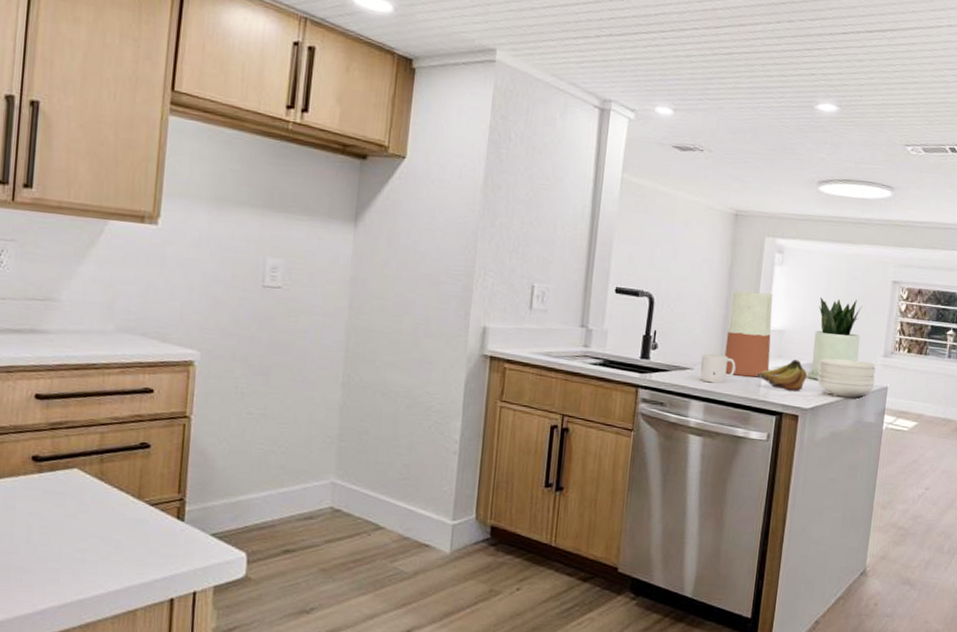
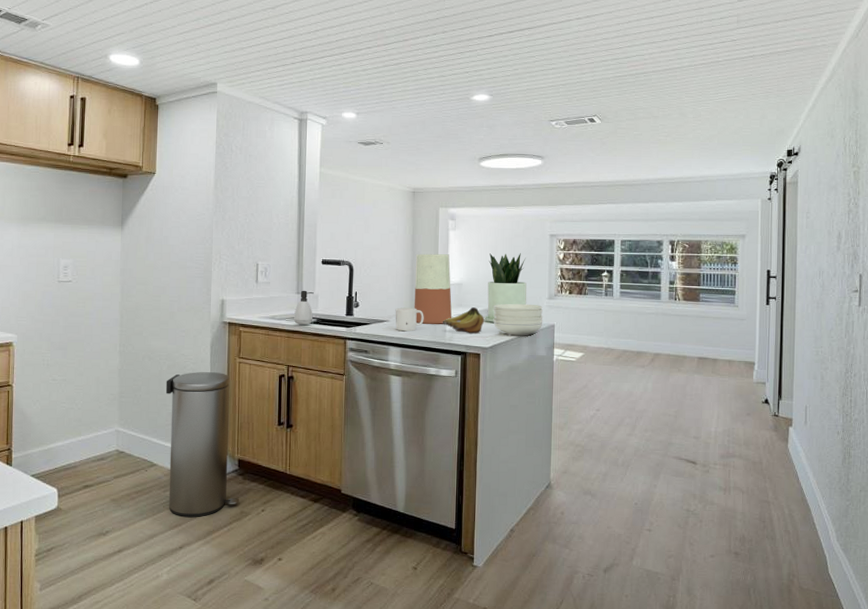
pedal bin: none [396,415,489,595] -> present [165,372,240,518]
soap dispenser: none [574,323,602,367] -> present [293,290,314,326]

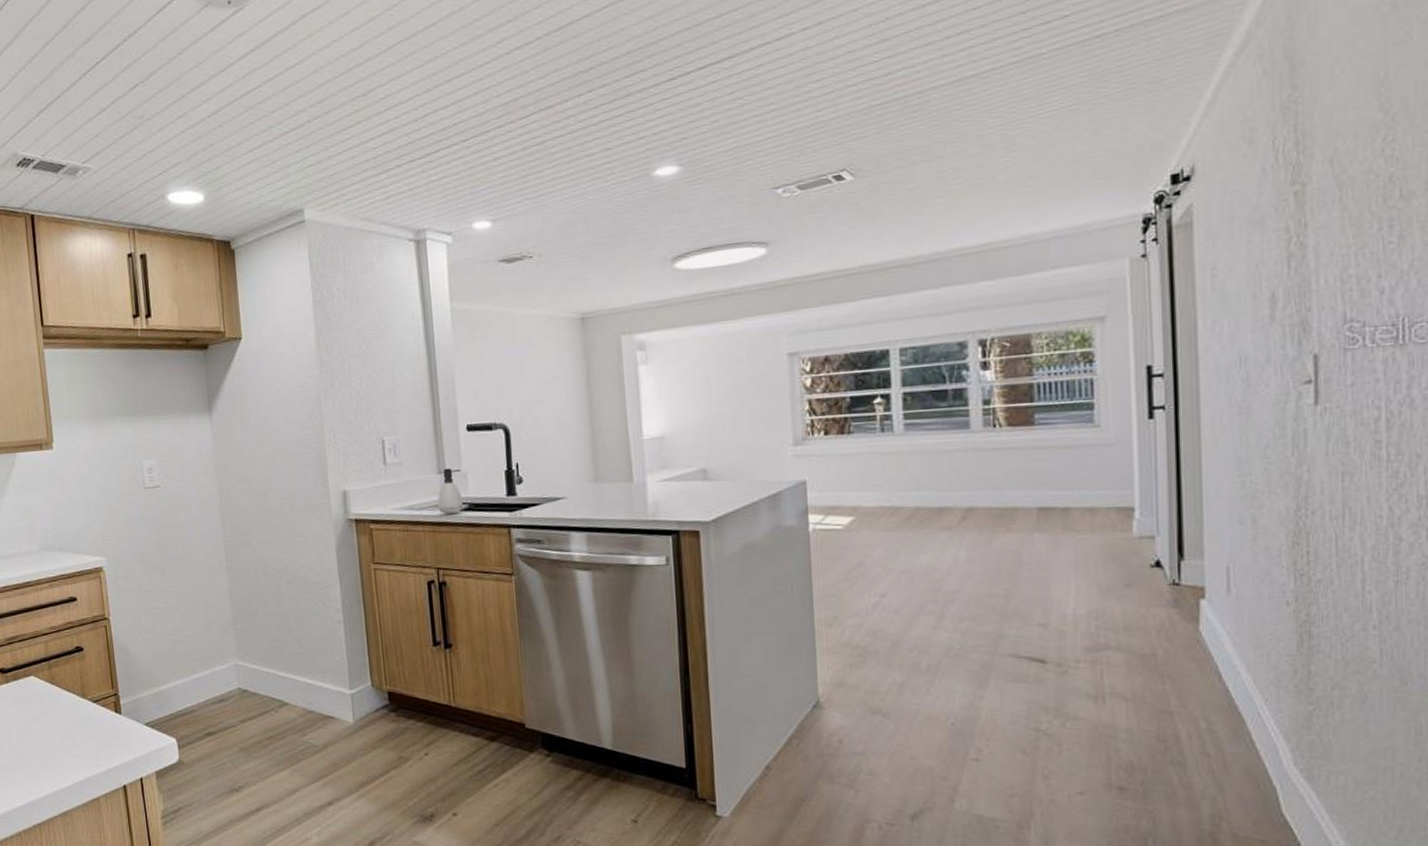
pedal bin: present [165,372,240,518] -> none [287,584,396,767]
mug: present [395,307,424,332] -> none [573,476,615,510]
vase: present [414,253,452,324] -> none [594,398,655,498]
fruit: present [443,307,485,335] -> none [641,468,702,506]
planter: present [484,253,527,323] -> none [699,385,762,487]
bowl: present [492,303,543,336] -> none [711,455,789,502]

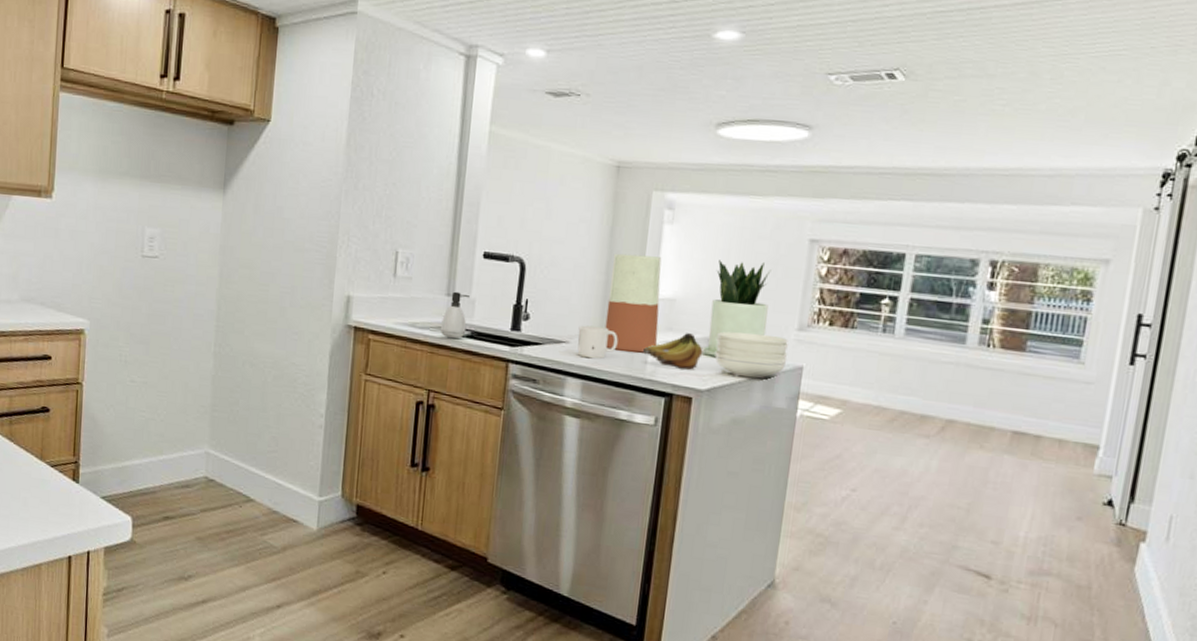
mug: none [573,476,615,510] -> present [577,325,618,359]
vase: none [594,398,655,498] -> present [605,253,662,353]
fruit: none [641,468,702,506] -> present [643,333,703,371]
planter: none [699,385,762,487] -> present [702,260,771,357]
bowl: none [711,455,789,502] -> present [715,331,788,379]

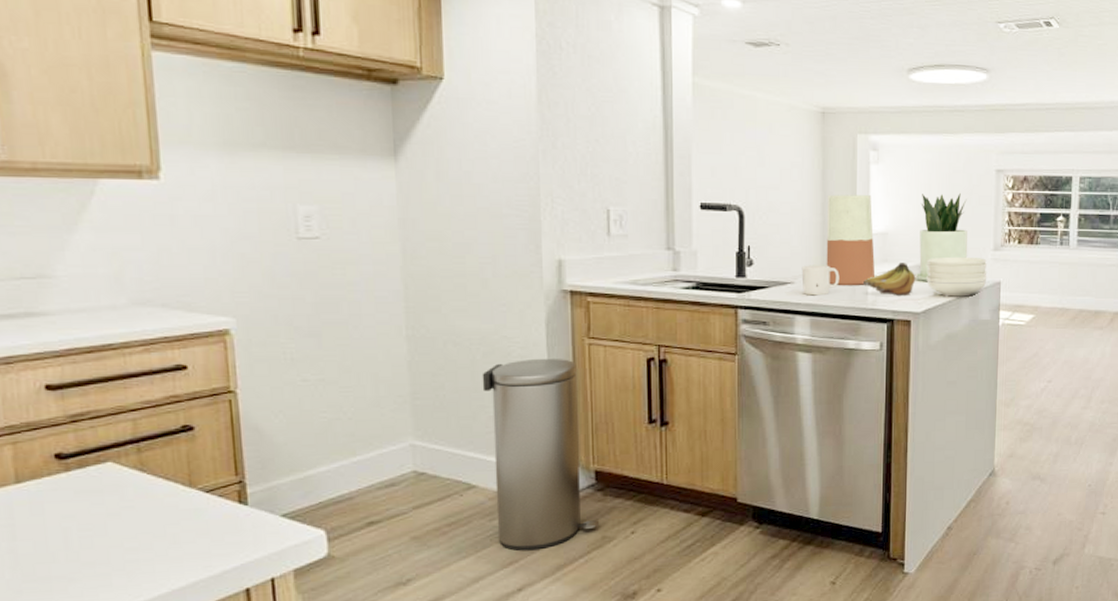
pedal bin: none [266,387,356,572] -> present [482,359,600,551]
soap dispenser: present [440,291,470,339] -> none [663,245,691,292]

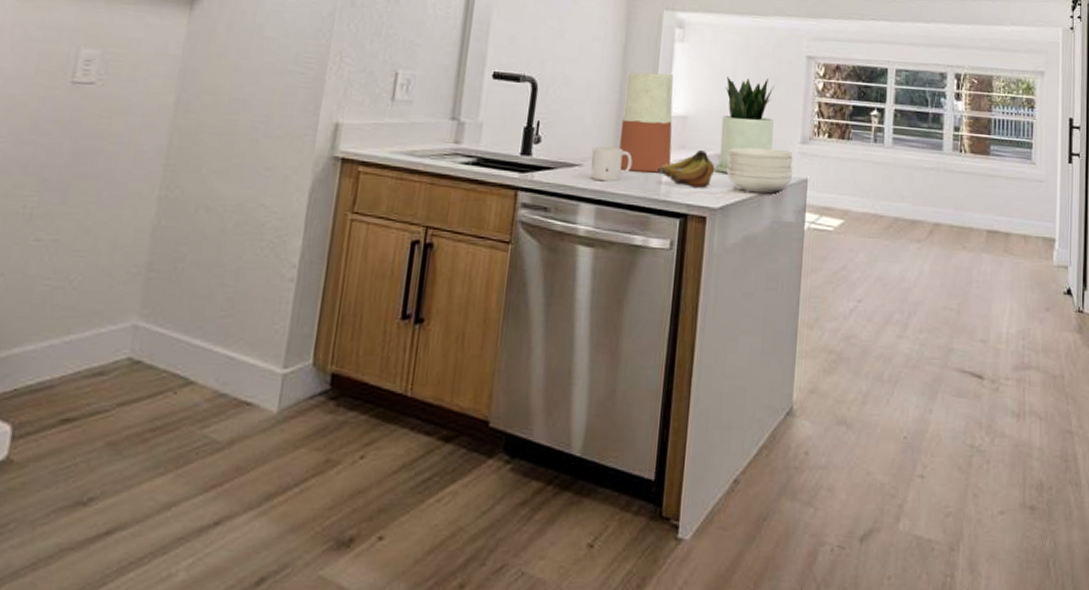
pedal bin: present [482,359,600,551] -> none [205,233,334,472]

